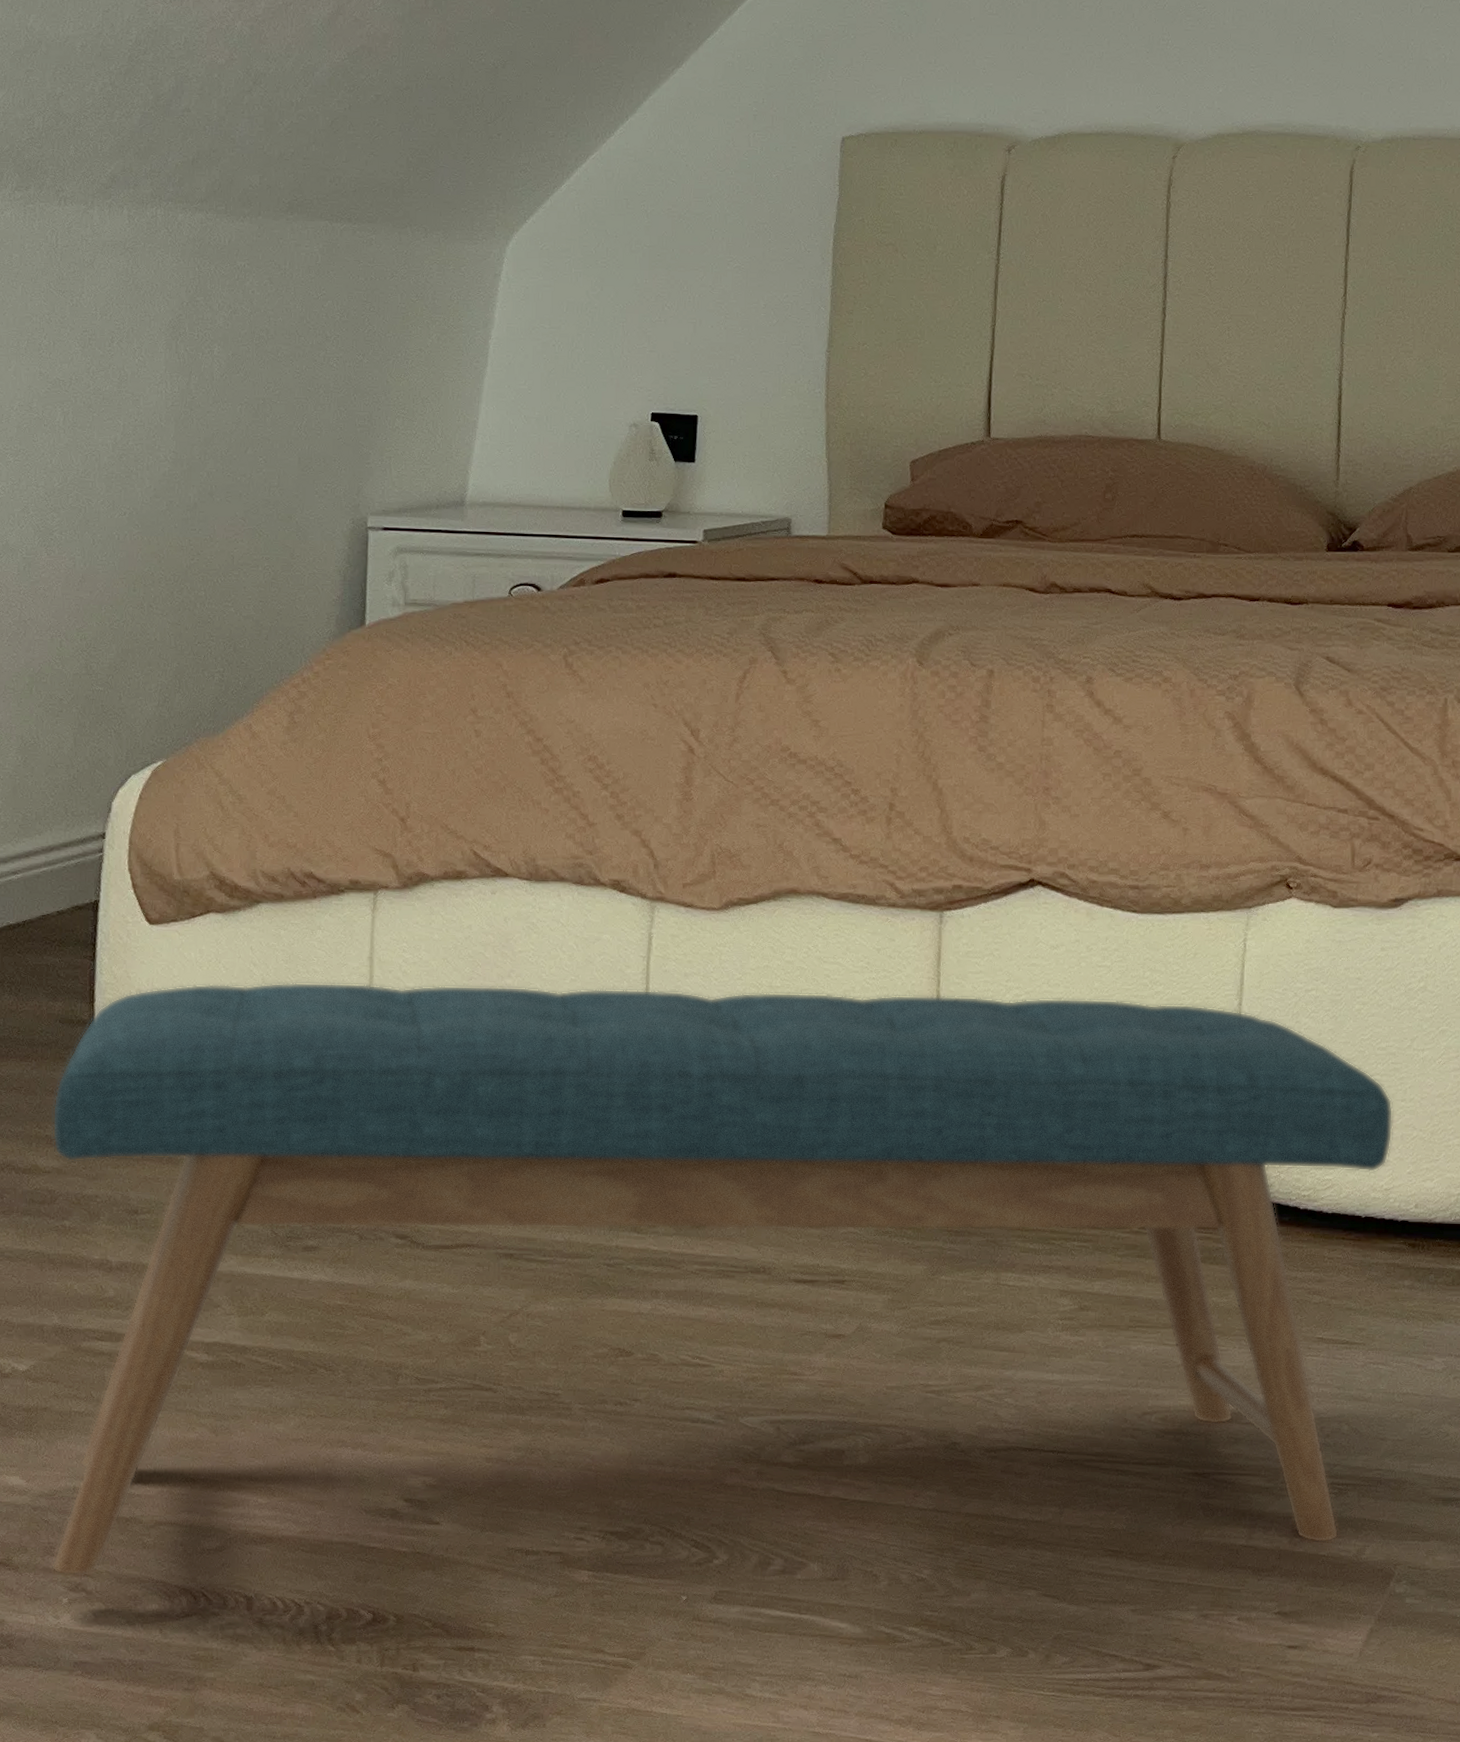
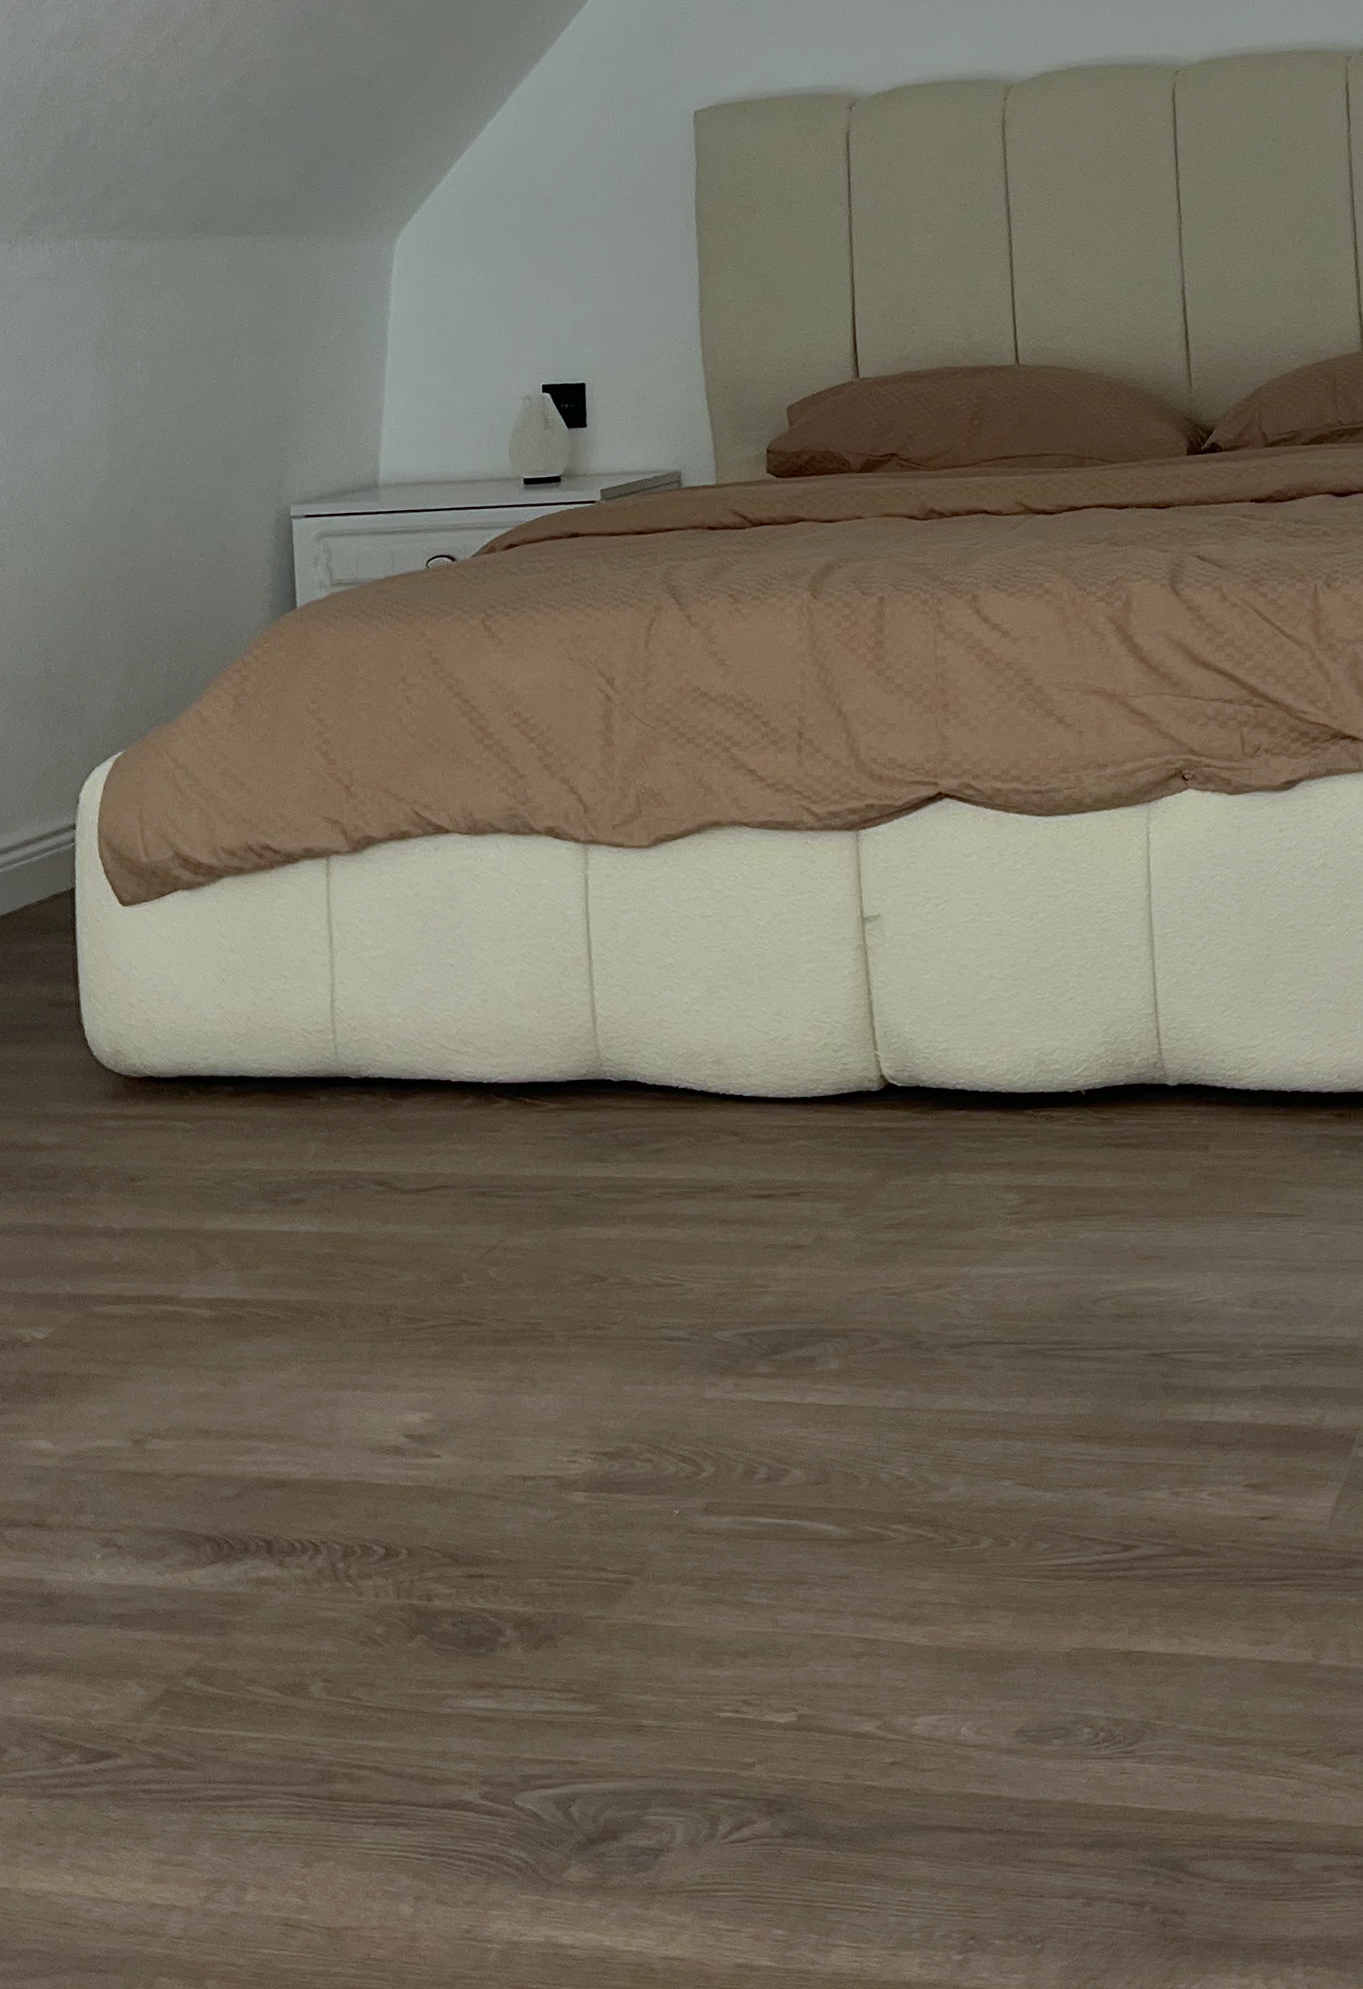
bench: present [51,982,1394,1576] -> none [48,899,1309,1532]

